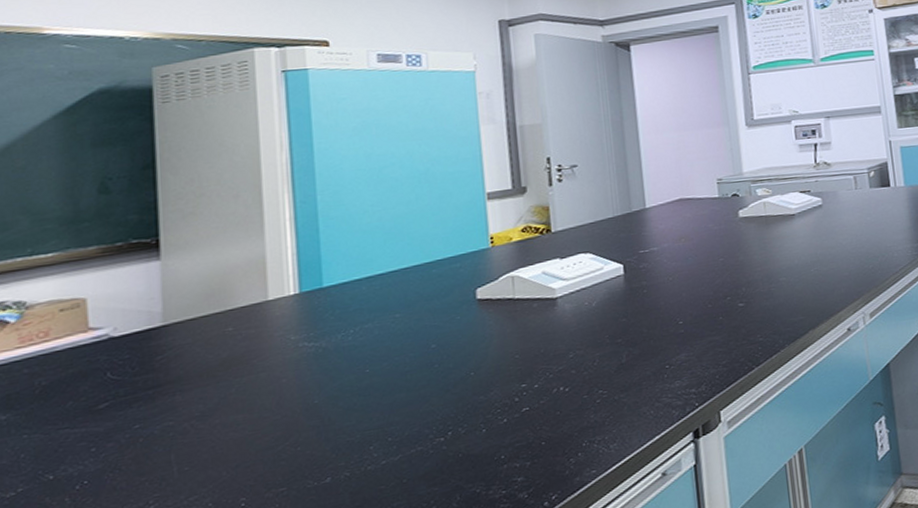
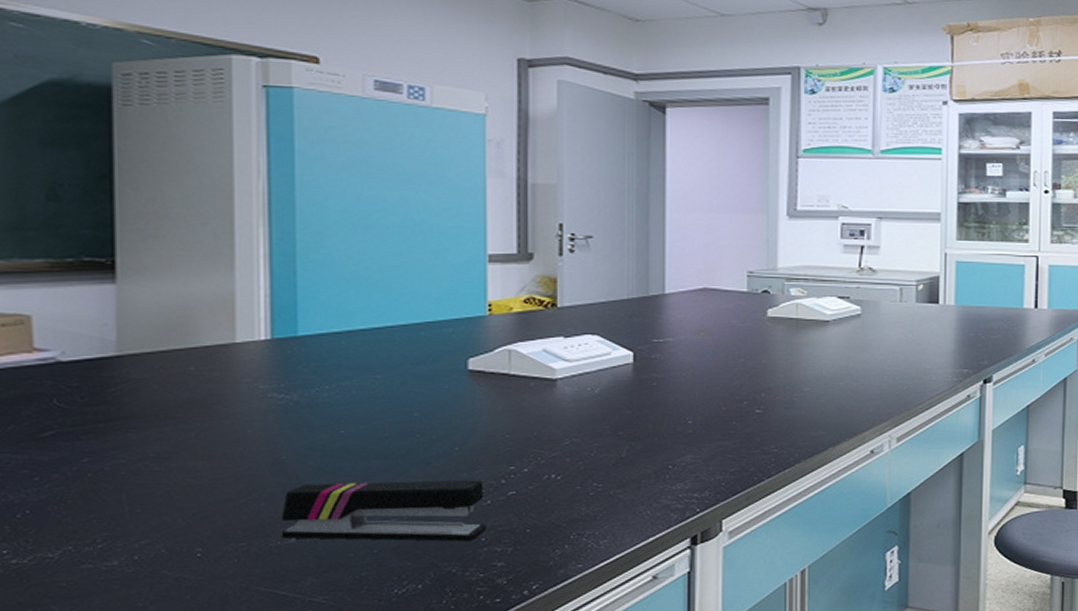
stapler: none [316,400,505,479] -> present [281,480,487,542]

